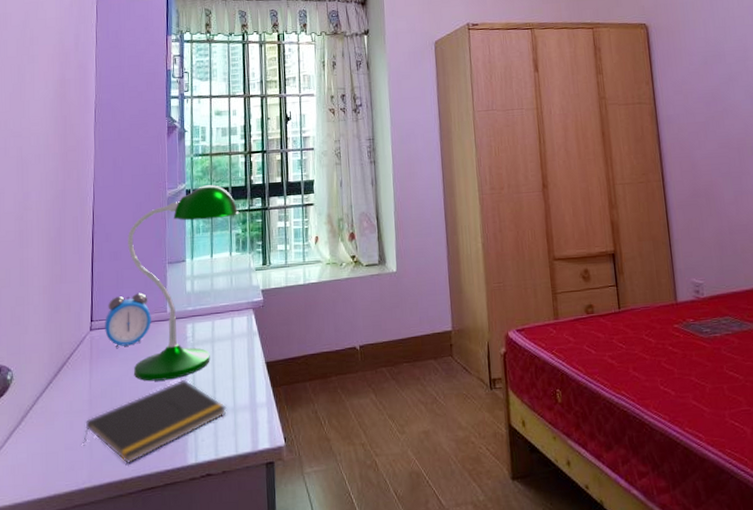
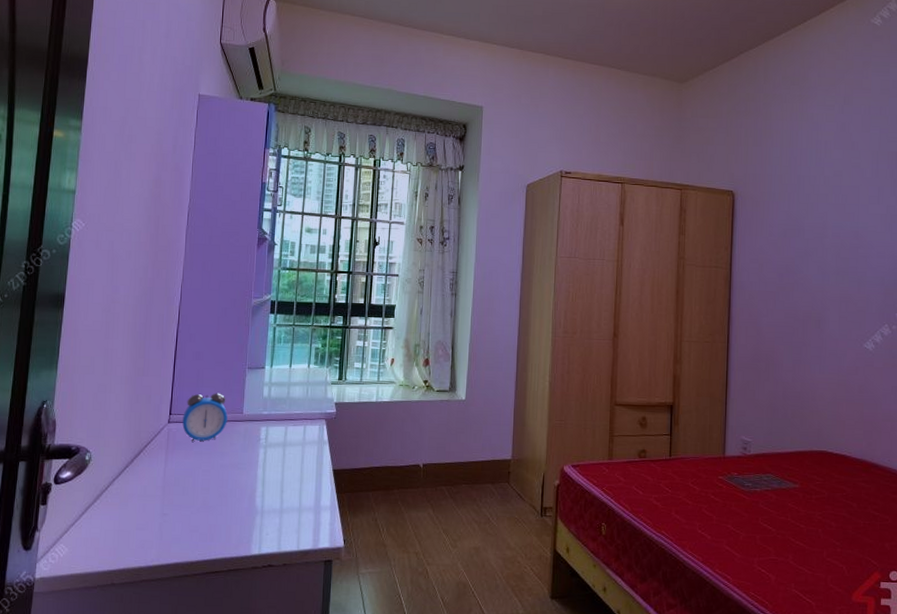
notepad: present [83,379,227,464] -> none [154,477,292,549]
desk lamp: present [128,185,240,381] -> none [207,298,321,476]

